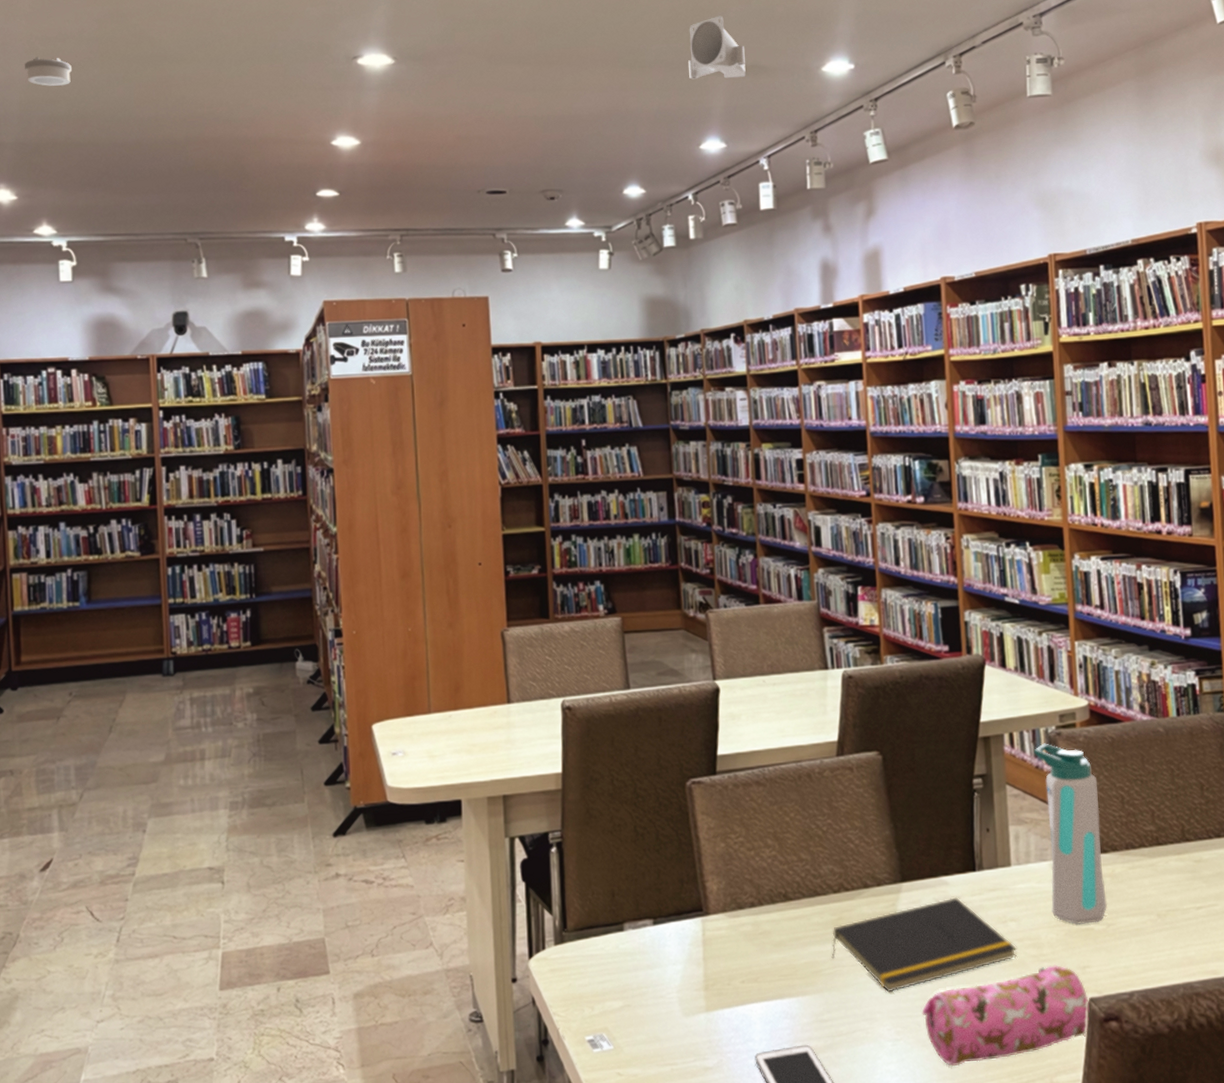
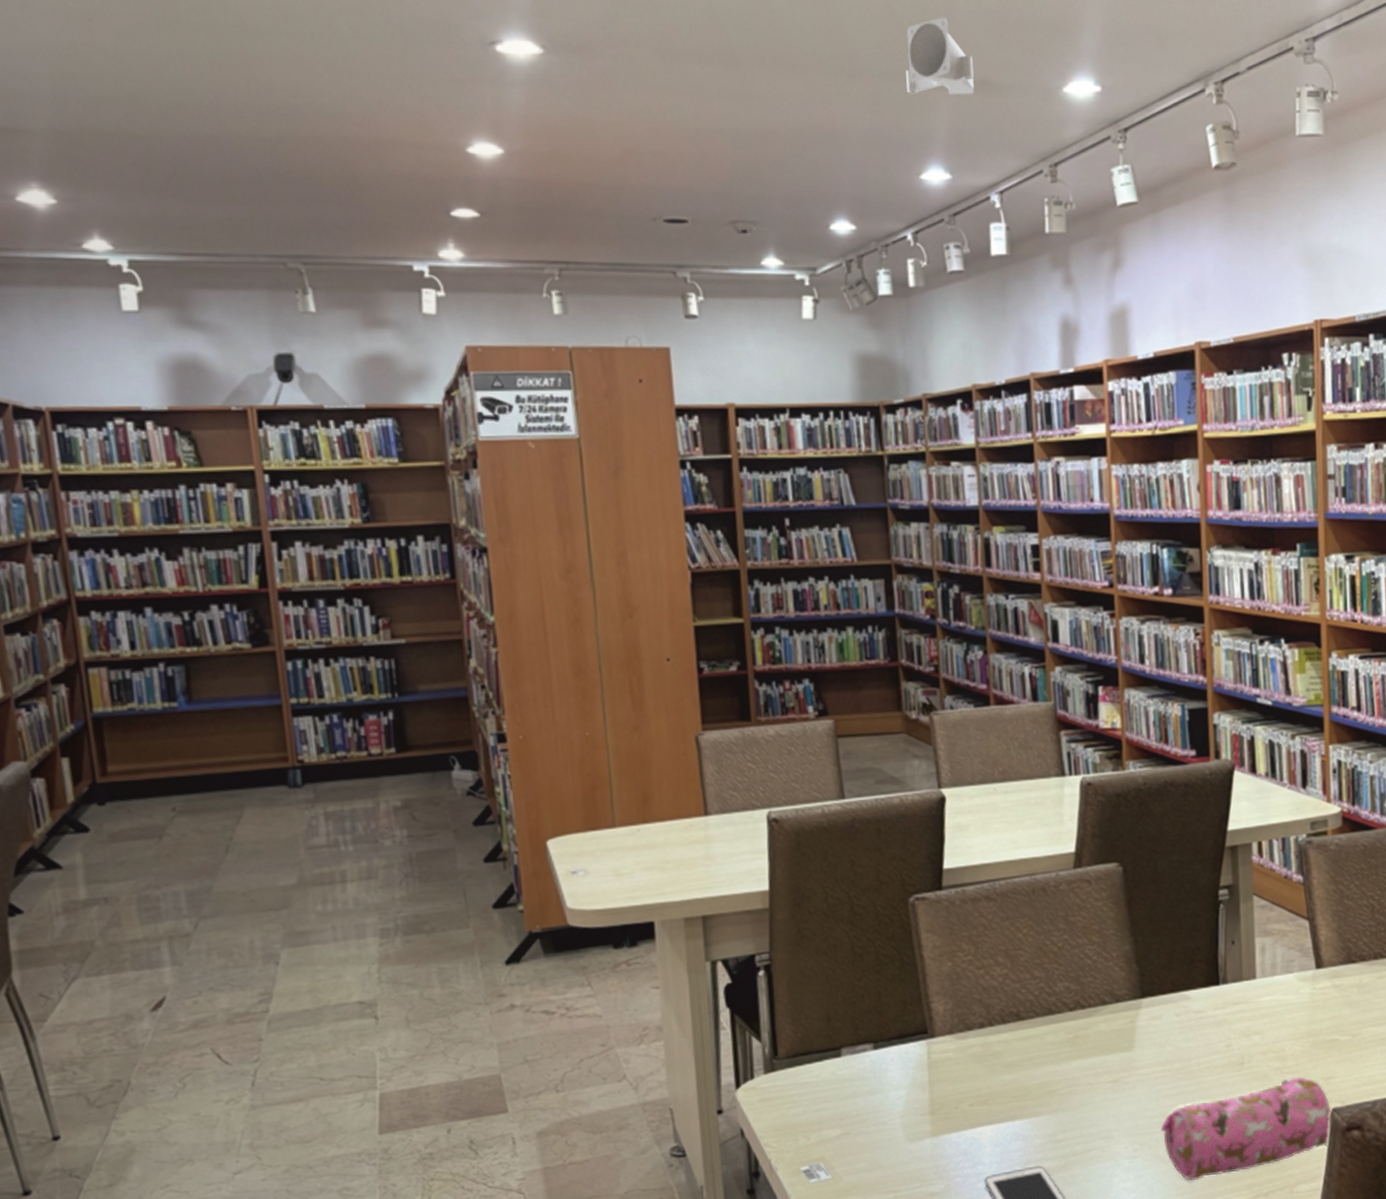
smoke detector: present [24,57,72,86] -> none [51,18,118,58]
notepad: present [831,897,1017,993] -> none [1066,1012,1260,1110]
water bottle: present [1034,743,1108,926] -> none [1283,852,1354,1037]

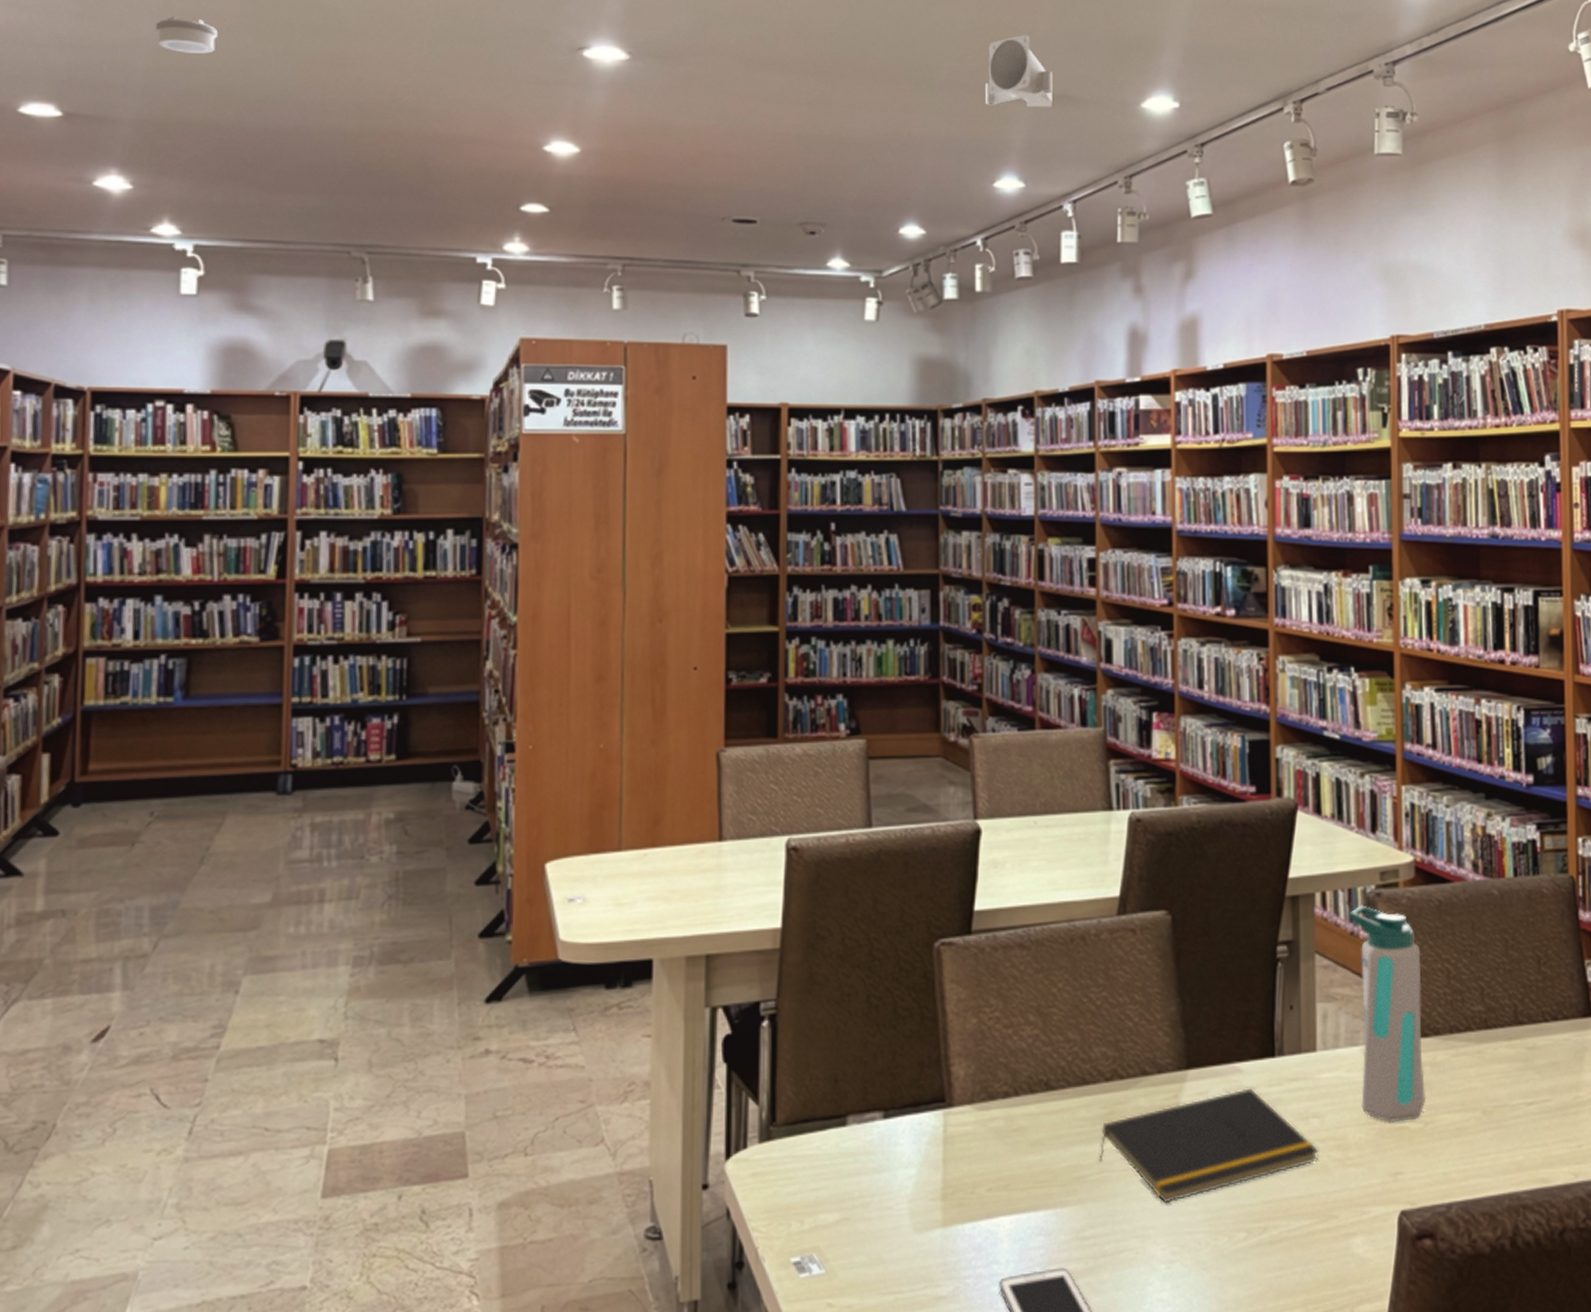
smoke detector: none [51,18,118,58] -> present [155,16,217,54]
notepad: none [1066,1012,1260,1110] -> present [1098,1088,1319,1204]
pencil case: present [1160,1076,1332,1181] -> none [1203,1170,1400,1294]
water bottle: none [1283,852,1354,1037] -> present [1349,905,1427,1124]

